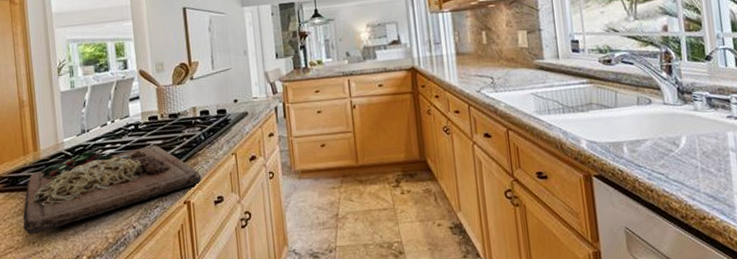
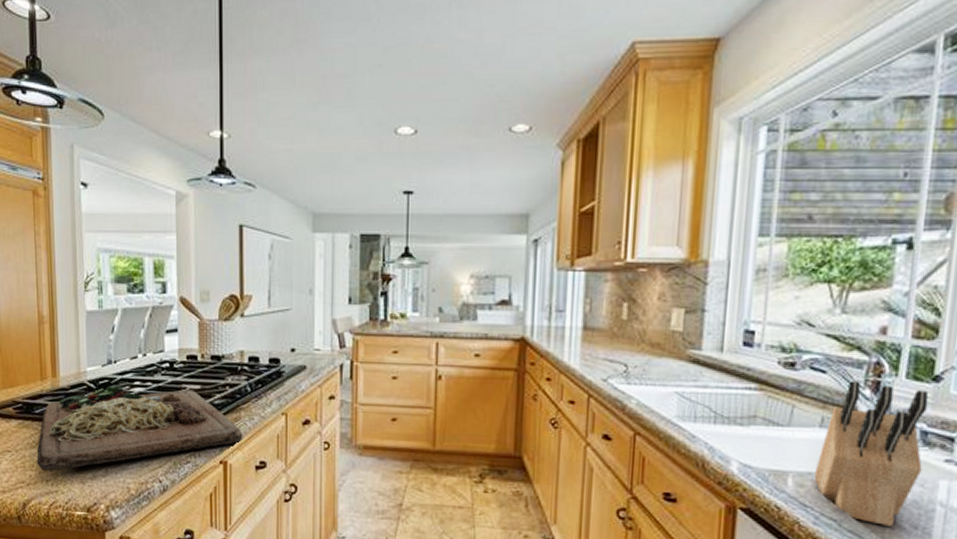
knife block: none [640,67,714,173] -> present [814,380,929,528]

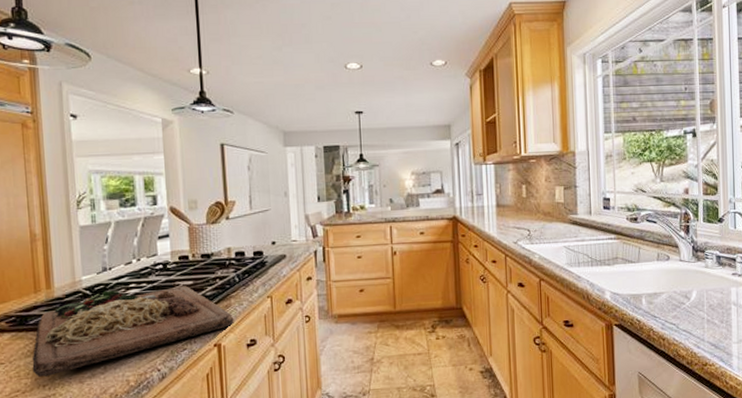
knife block: present [814,380,929,528] -> none [658,226,720,324]

